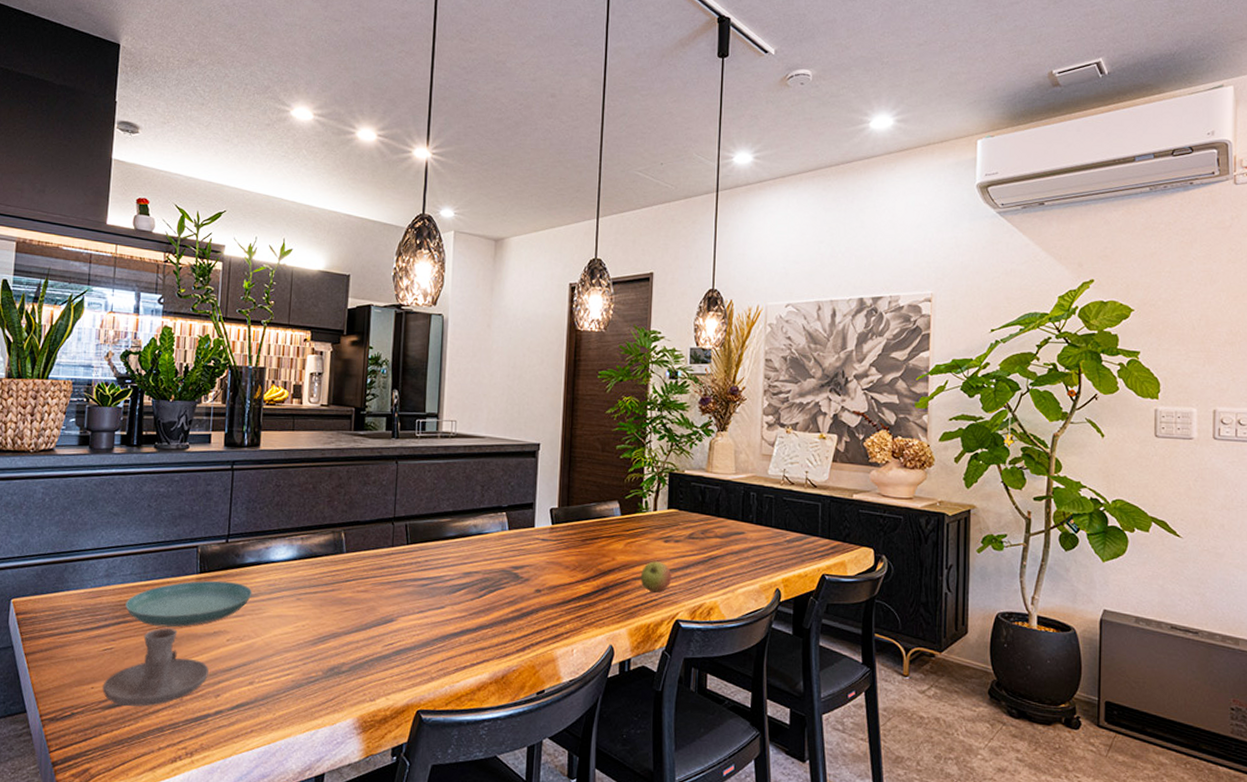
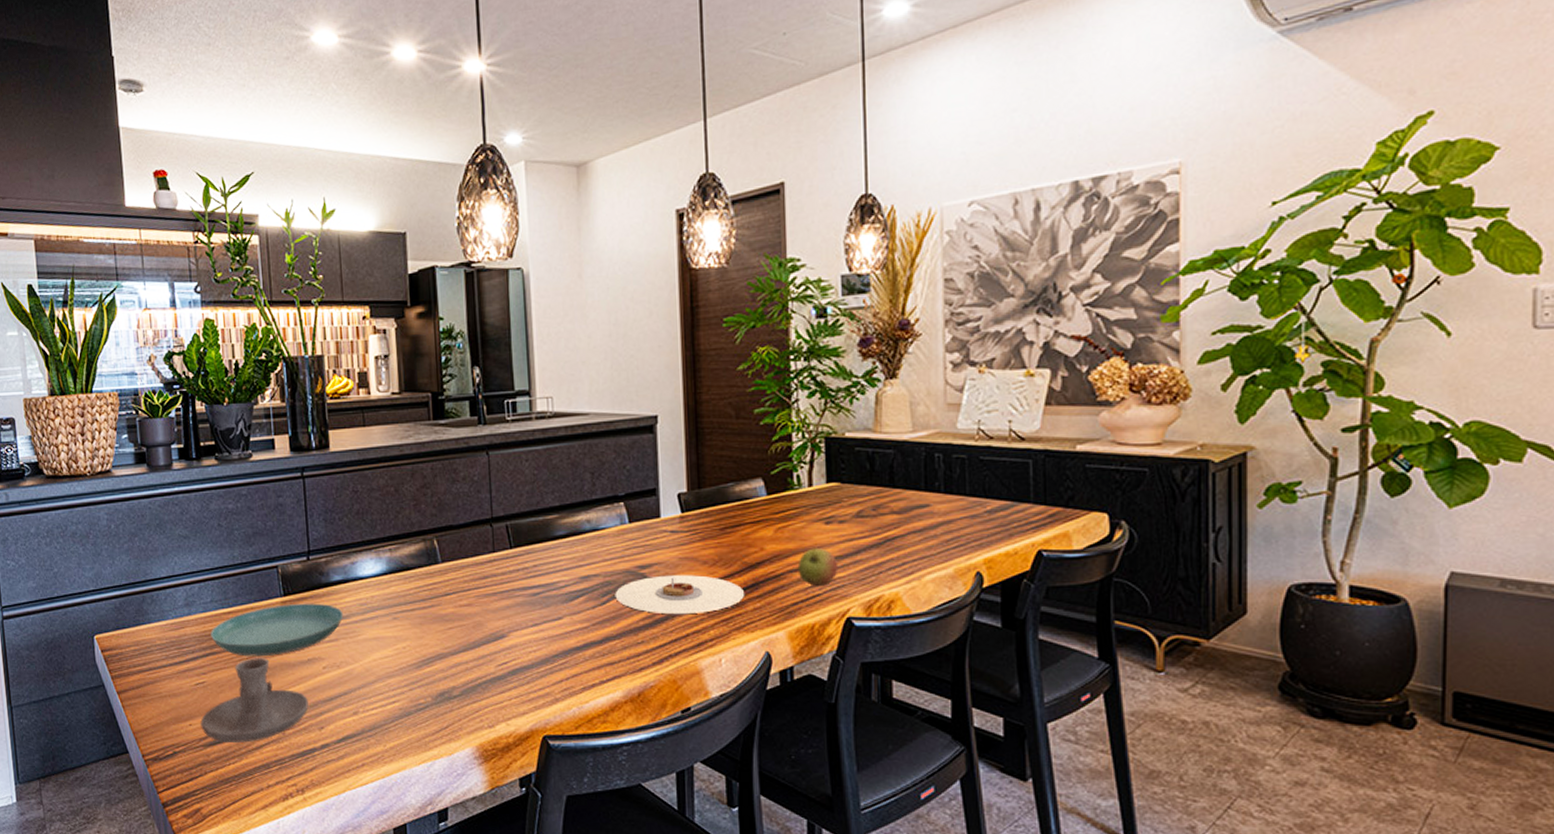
plate: none [491,575,596,610] -> present [615,575,744,615]

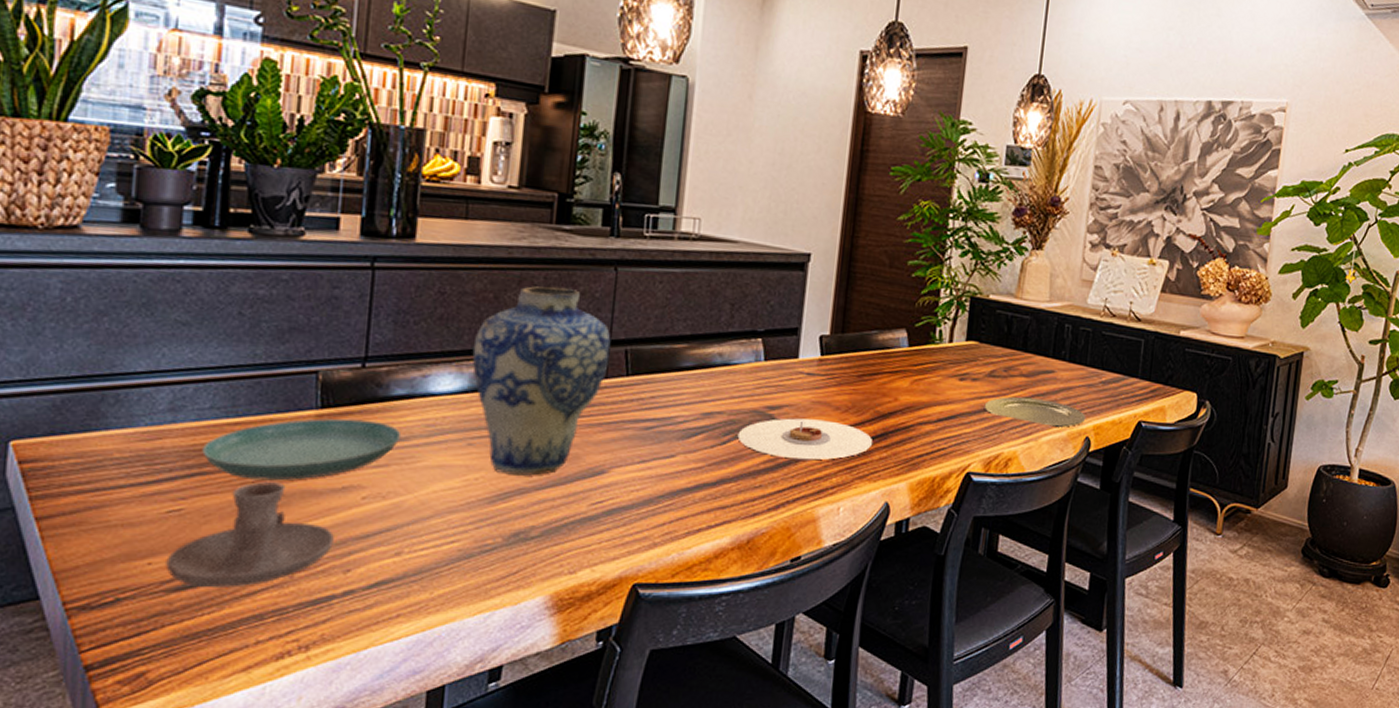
vase: none [385,476,494,643] -> present [472,286,611,476]
apple: present [797,548,839,587] -> none [927,403,966,442]
plate: none [856,535,974,564] -> present [984,396,1086,427]

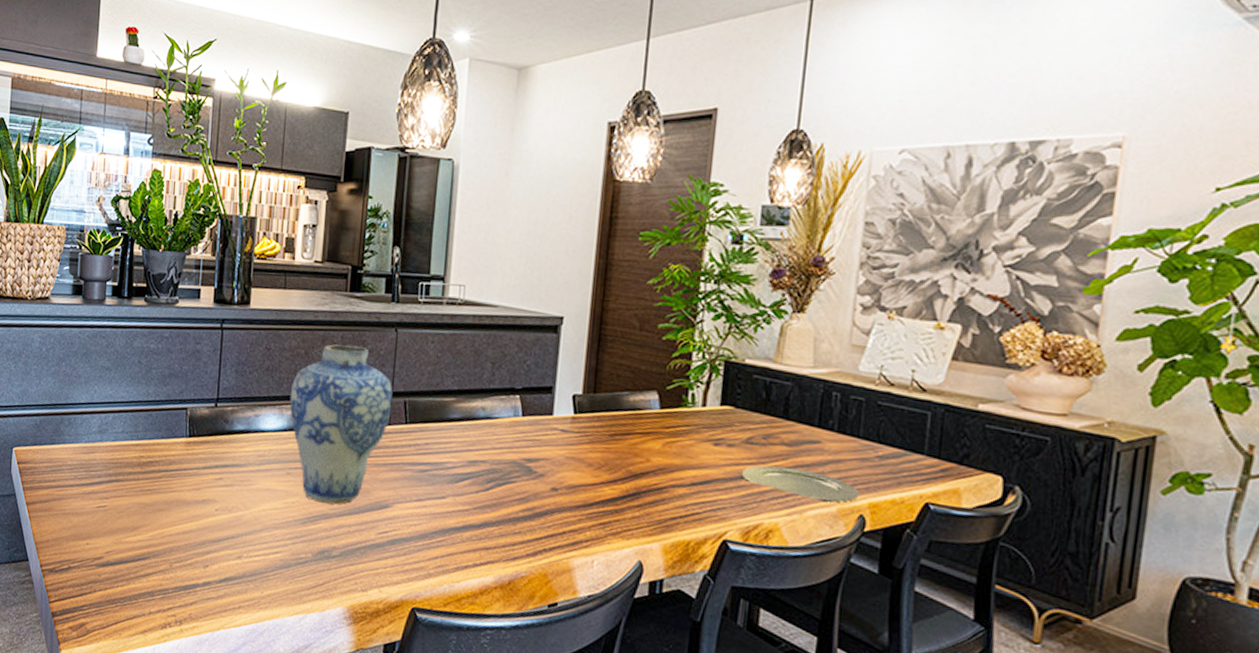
candle holder: present [165,482,334,587] -> none [96,490,198,569]
saucer: present [202,418,402,481] -> none [117,444,241,492]
plate: present [737,418,872,460] -> none [499,471,625,514]

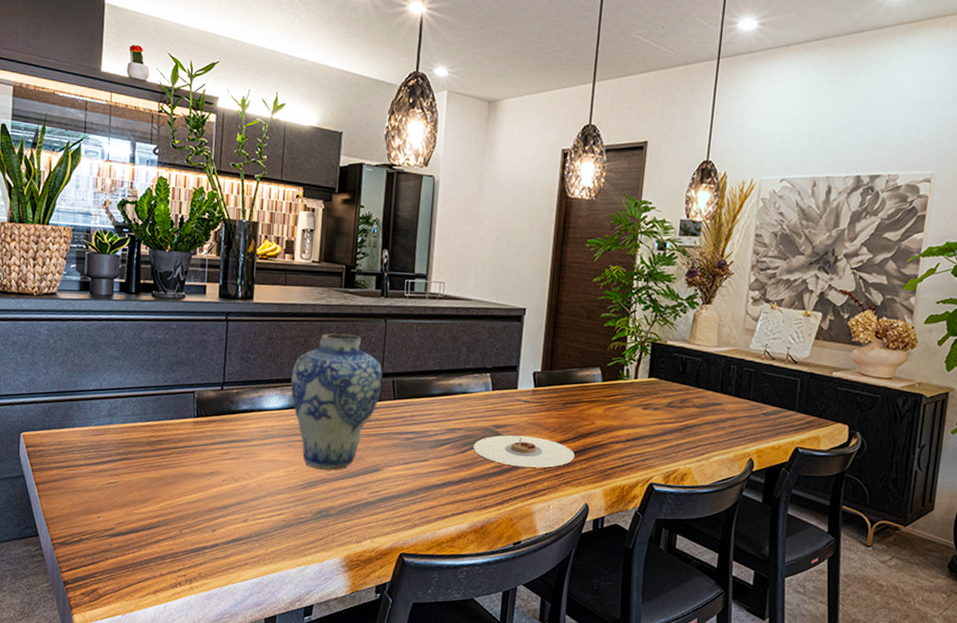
plate: none [499,471,625,514] -> present [473,434,574,468]
plate: present [741,465,860,503] -> none [663,423,750,450]

